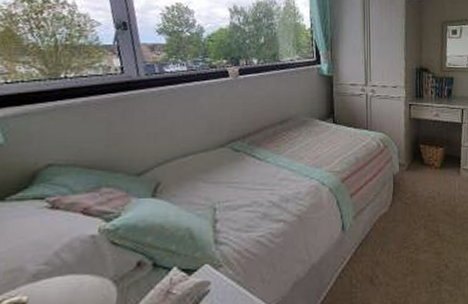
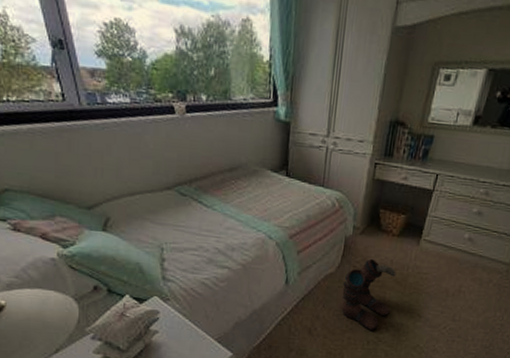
boots: none [398,194,446,271] -> present [342,259,396,331]

